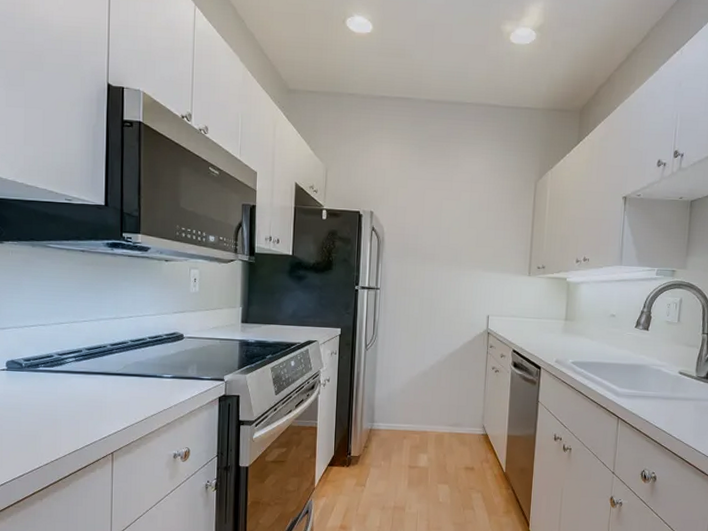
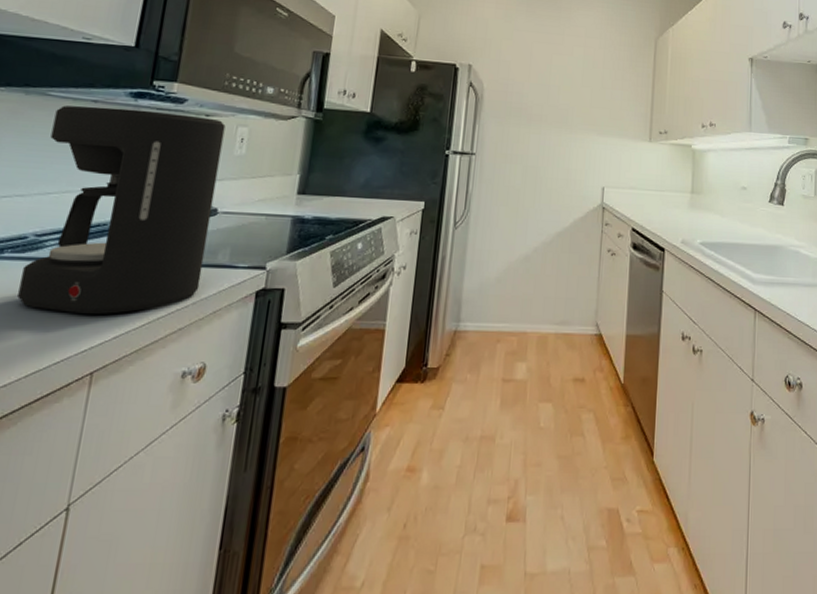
coffee maker: none [54,255,181,412] -> present [17,105,226,314]

